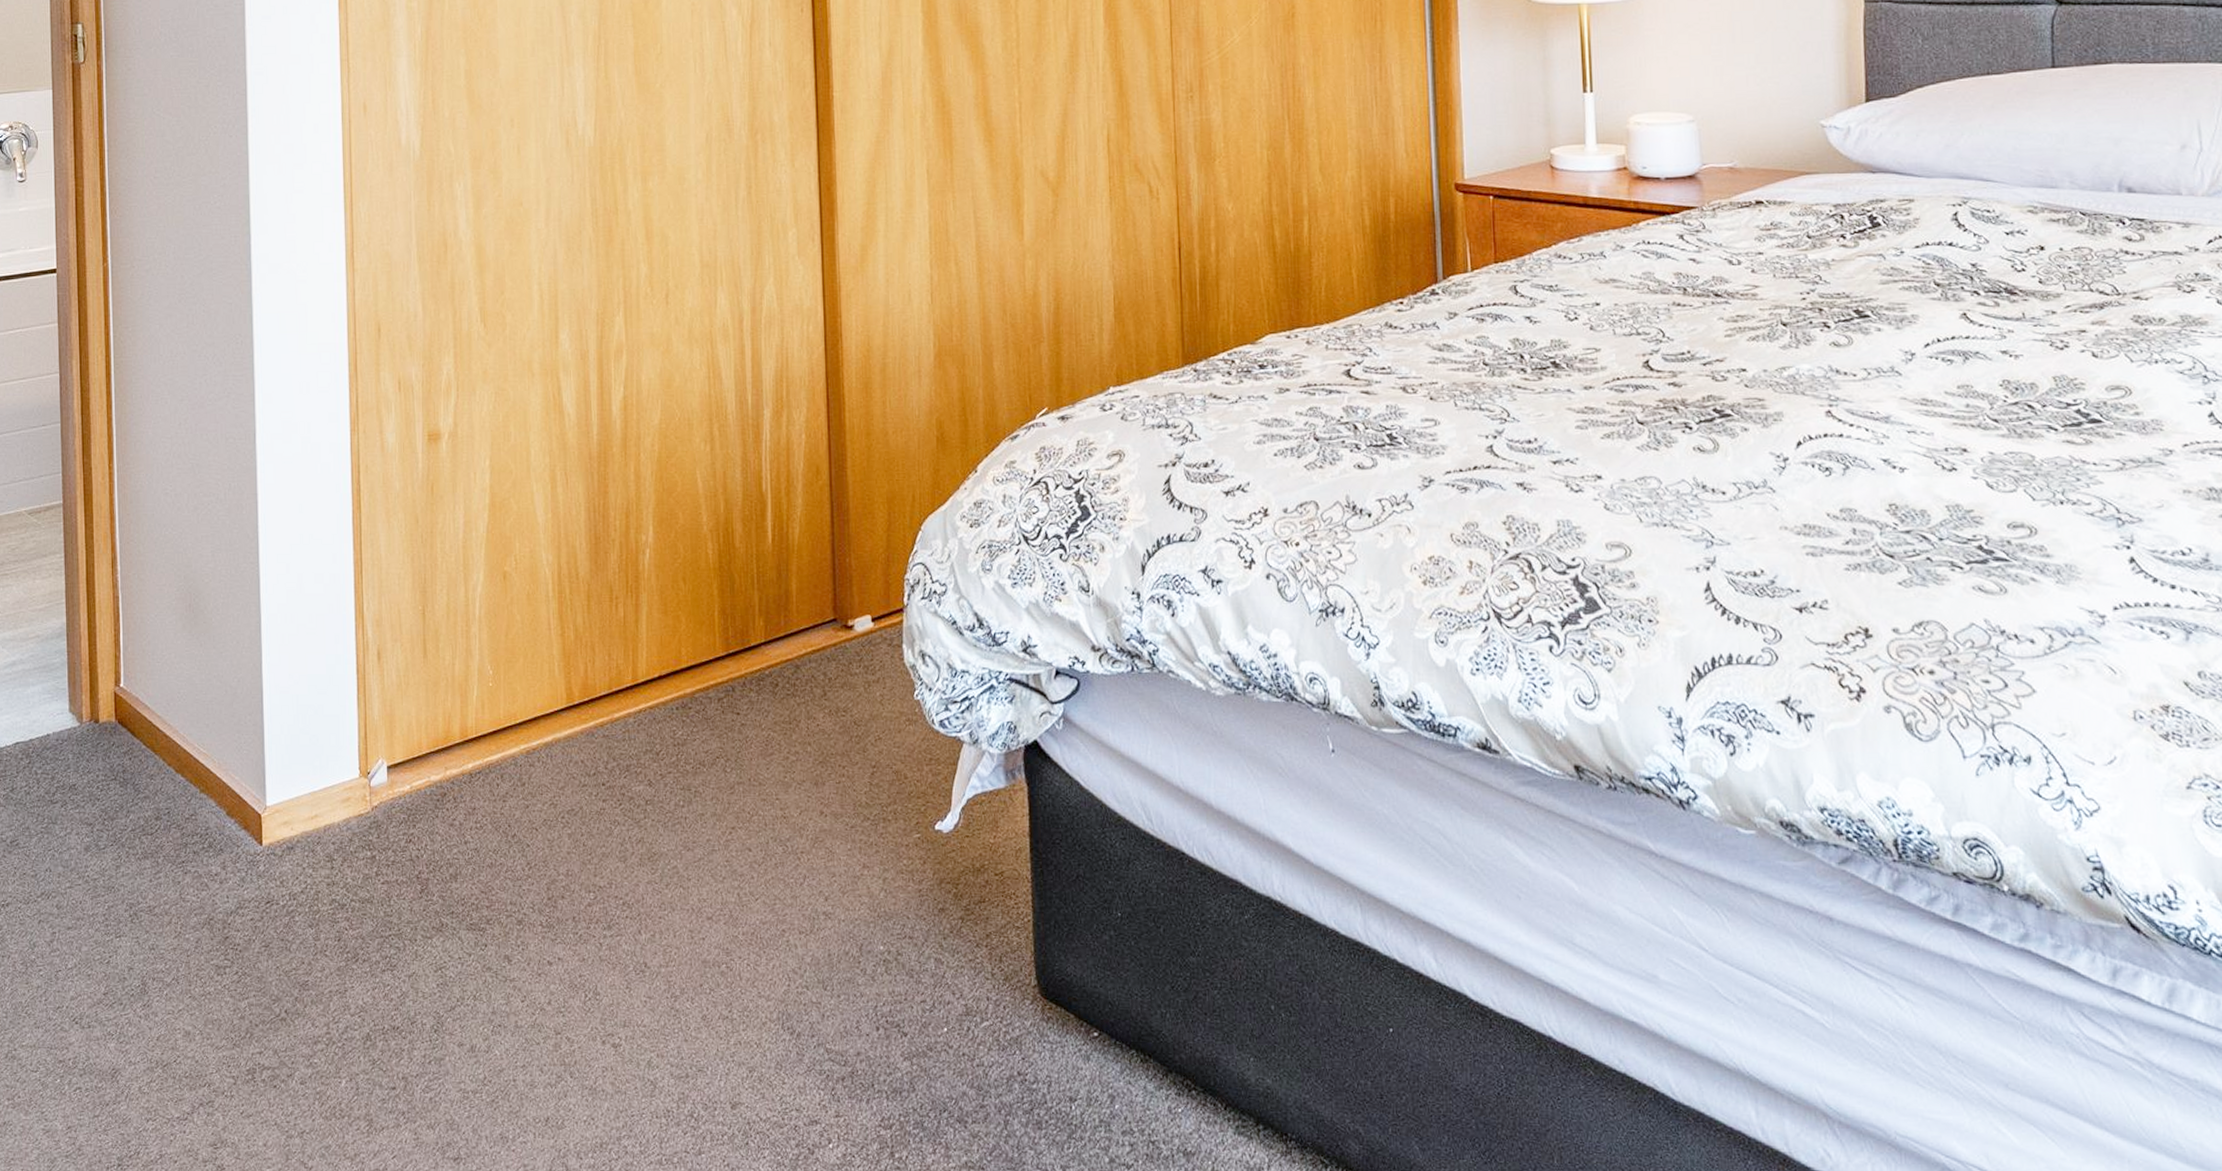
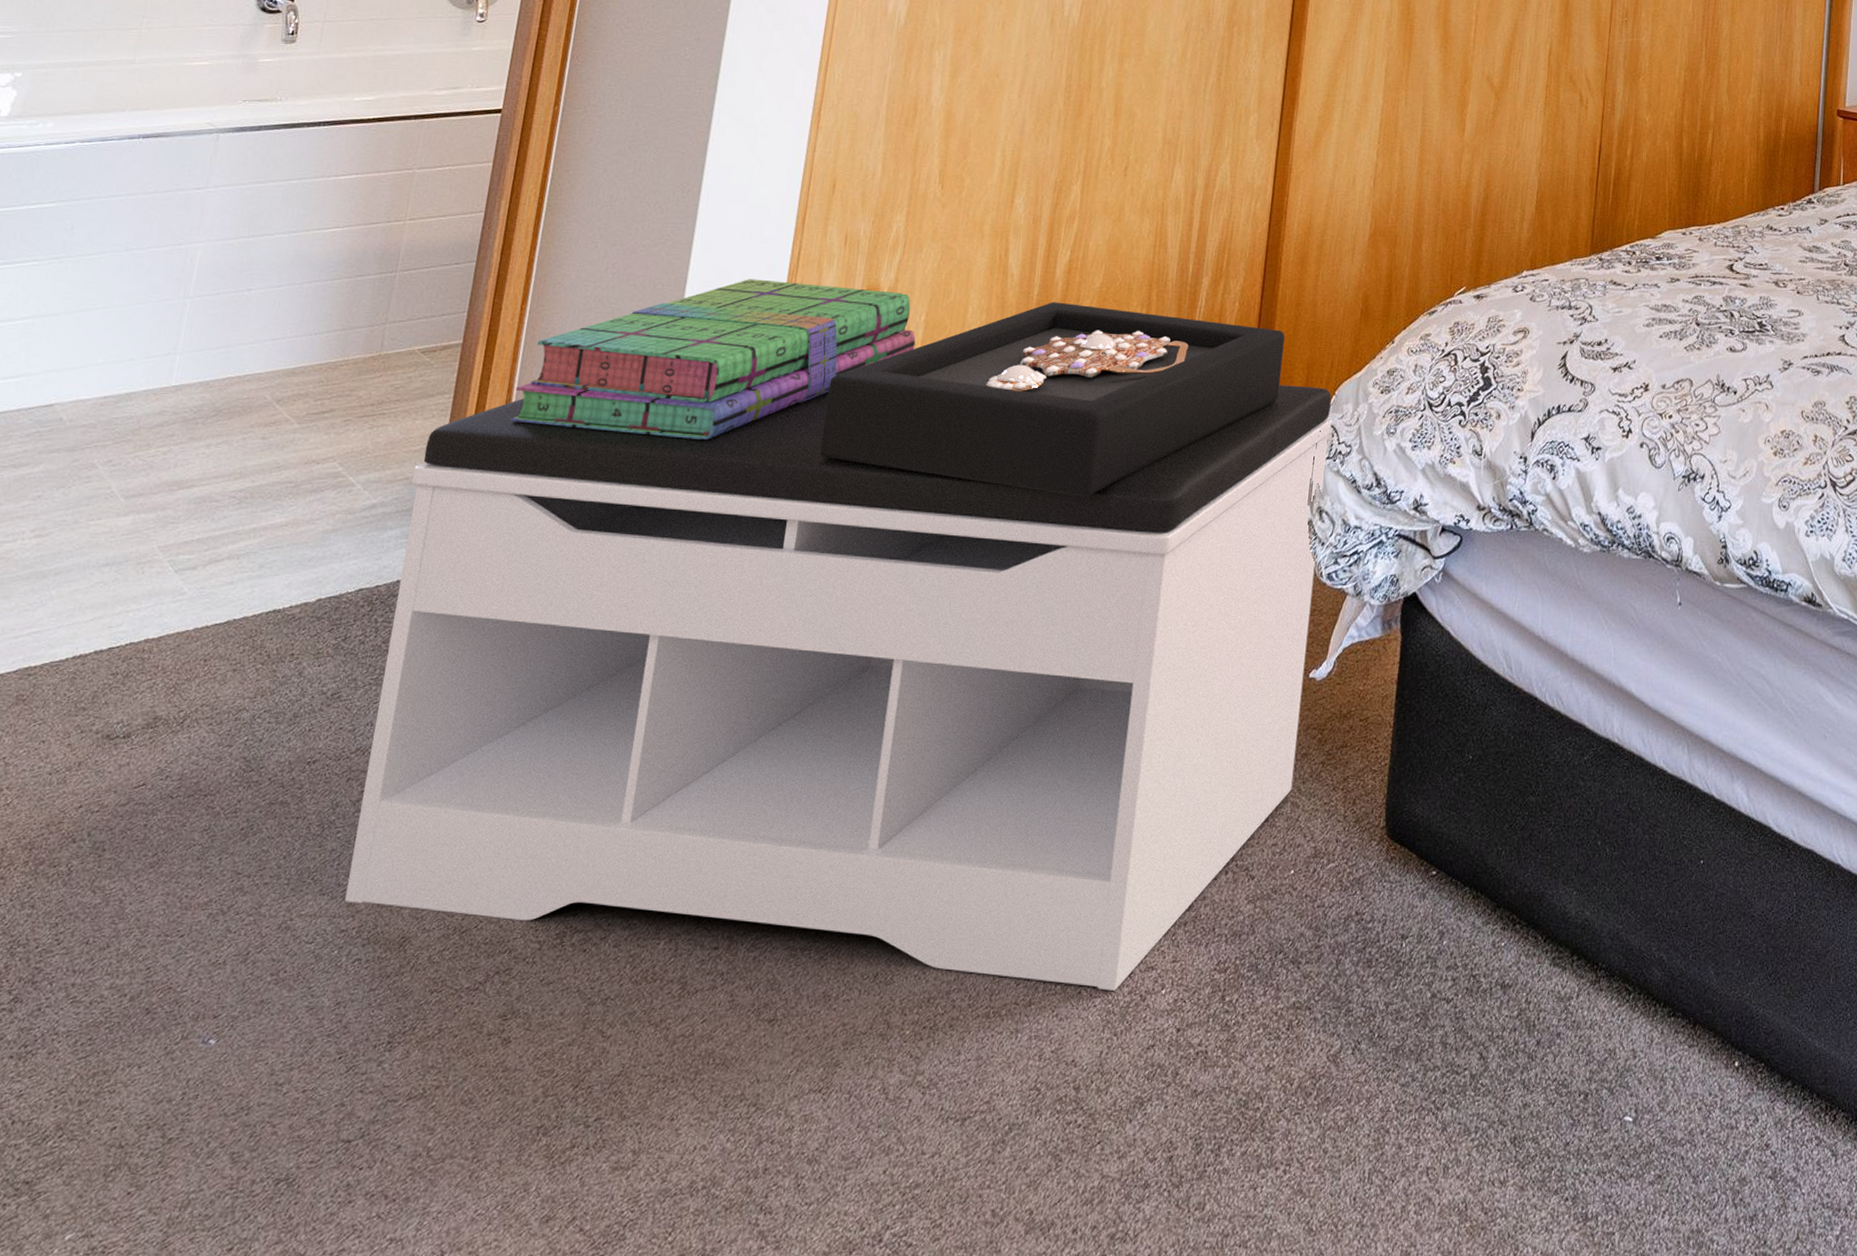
bench: none [42,521,933,1143] -> present [345,385,1332,991]
stack of books: none [118,429,484,592] -> present [510,279,916,439]
decorative box: none [408,441,861,644] -> present [819,302,1285,497]

